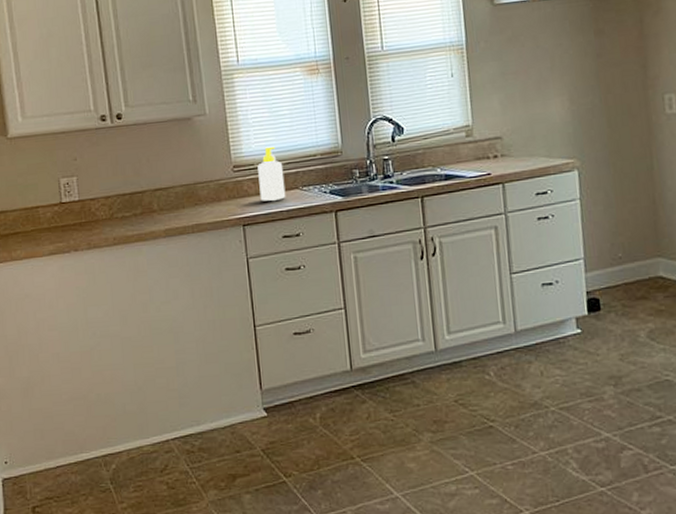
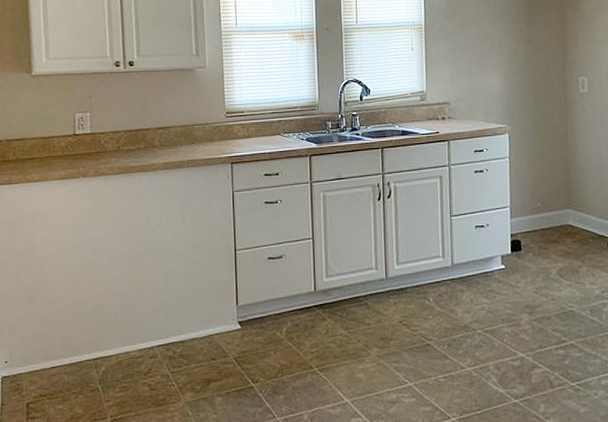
soap bottle: present [257,146,286,201] -> none [247,97,269,144]

